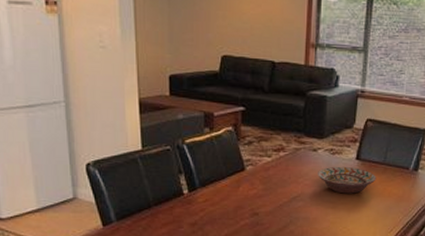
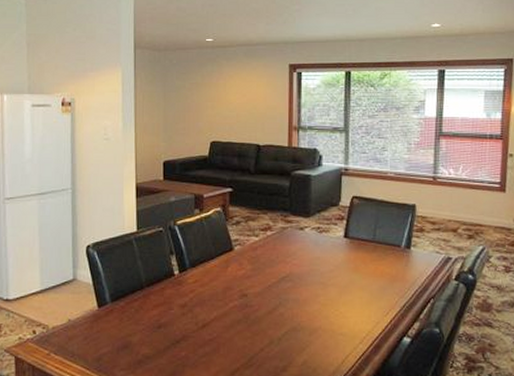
decorative bowl: present [318,166,376,194] -> none [306,245,367,274]

